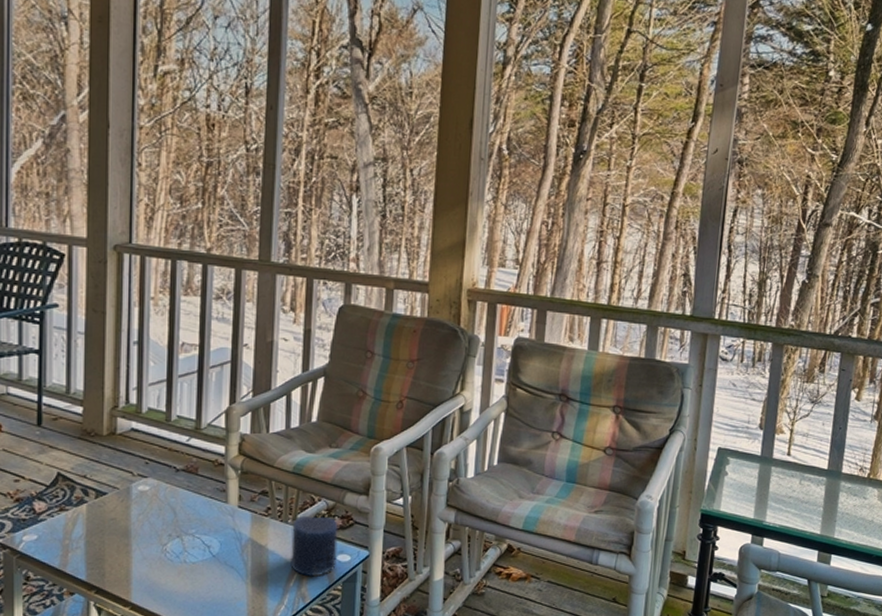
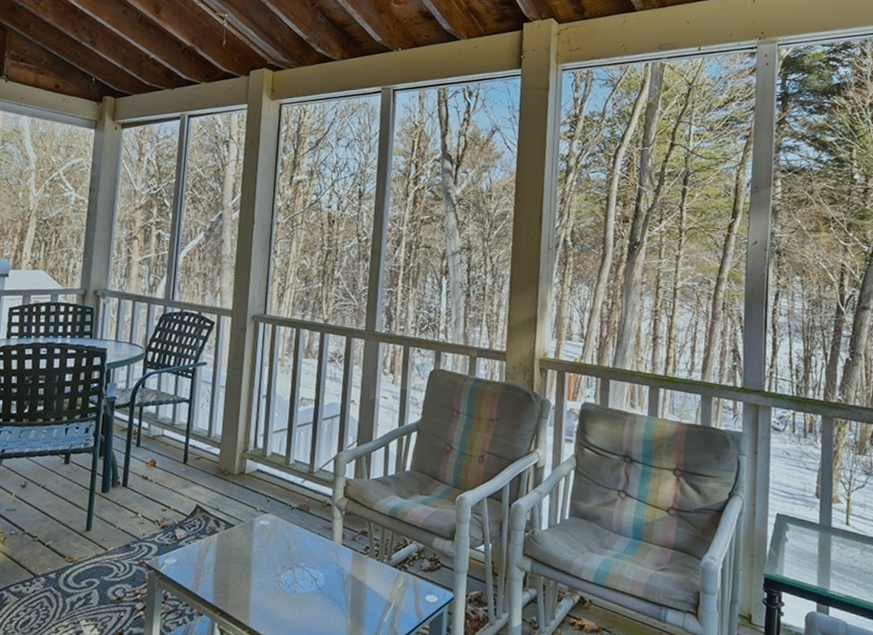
candle: present [290,515,338,577] -> none [385,555,427,615]

